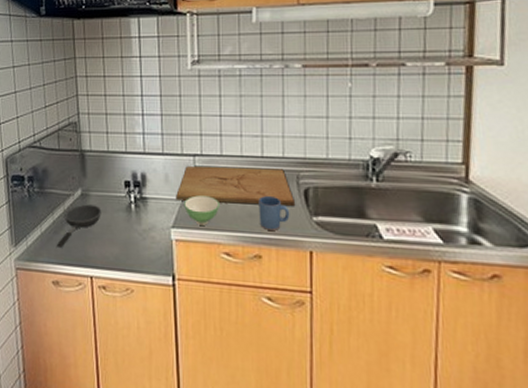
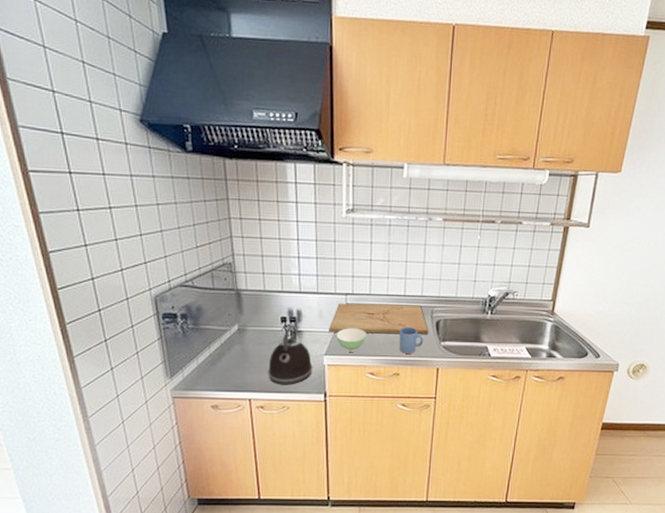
frying pan: present [57,204,102,247] -> none [215,338,259,377]
kettle: none [111,189,159,263] -> present [268,324,313,385]

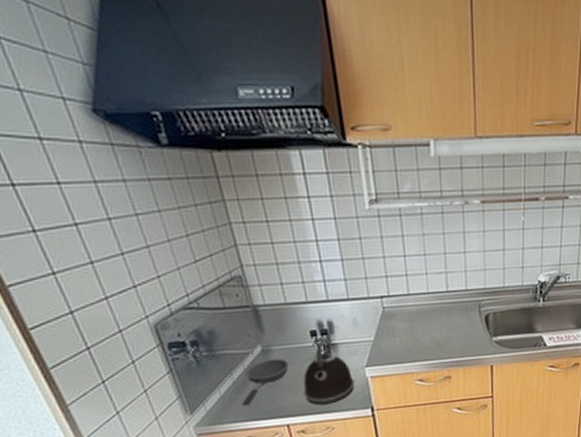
frying pan: none [215,338,259,377] -> present [242,358,289,406]
cutting board: present [329,303,429,334] -> none [367,300,478,341]
bowl: present [336,328,367,352] -> none [376,333,410,360]
mug: present [399,326,424,354] -> none [446,324,474,355]

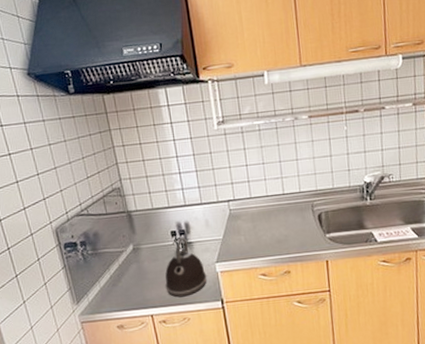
frying pan: present [242,358,289,406] -> none [117,256,154,297]

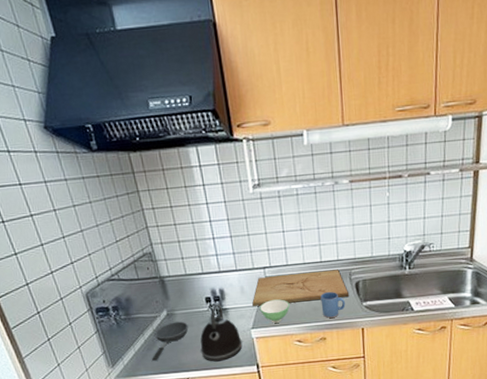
frying pan: none [117,256,154,297] -> present [152,321,189,361]
cutting board: none [217,201,313,240] -> present [252,269,350,307]
bowl: none [224,232,254,257] -> present [260,299,290,323]
mug: none [284,223,309,251] -> present [320,291,346,318]

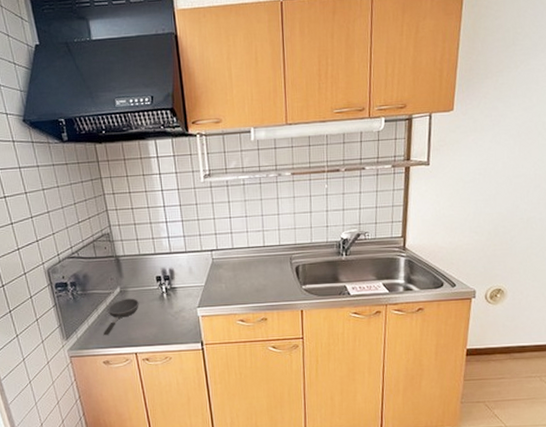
kettle: present [200,303,243,362] -> none [149,282,189,338]
cutting board: present [252,269,350,307] -> none [199,254,290,286]
bowl: present [260,299,290,323] -> none [206,280,234,303]
mug: present [320,291,346,318] -> none [263,274,286,299]

